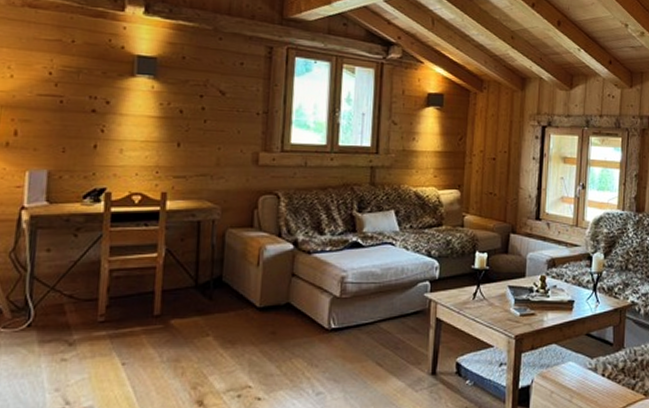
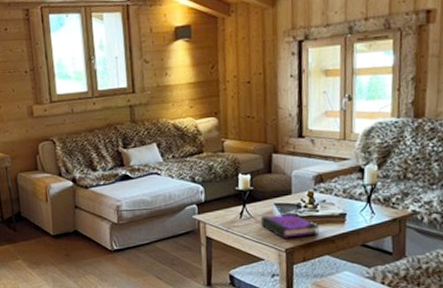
board game: none [493,297,548,324] -> present [260,212,319,238]

